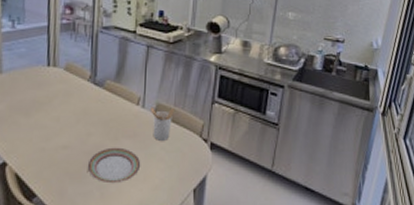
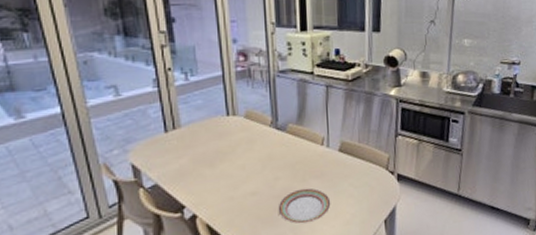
utensil holder: present [151,107,174,141] -> none [335,145,359,178]

